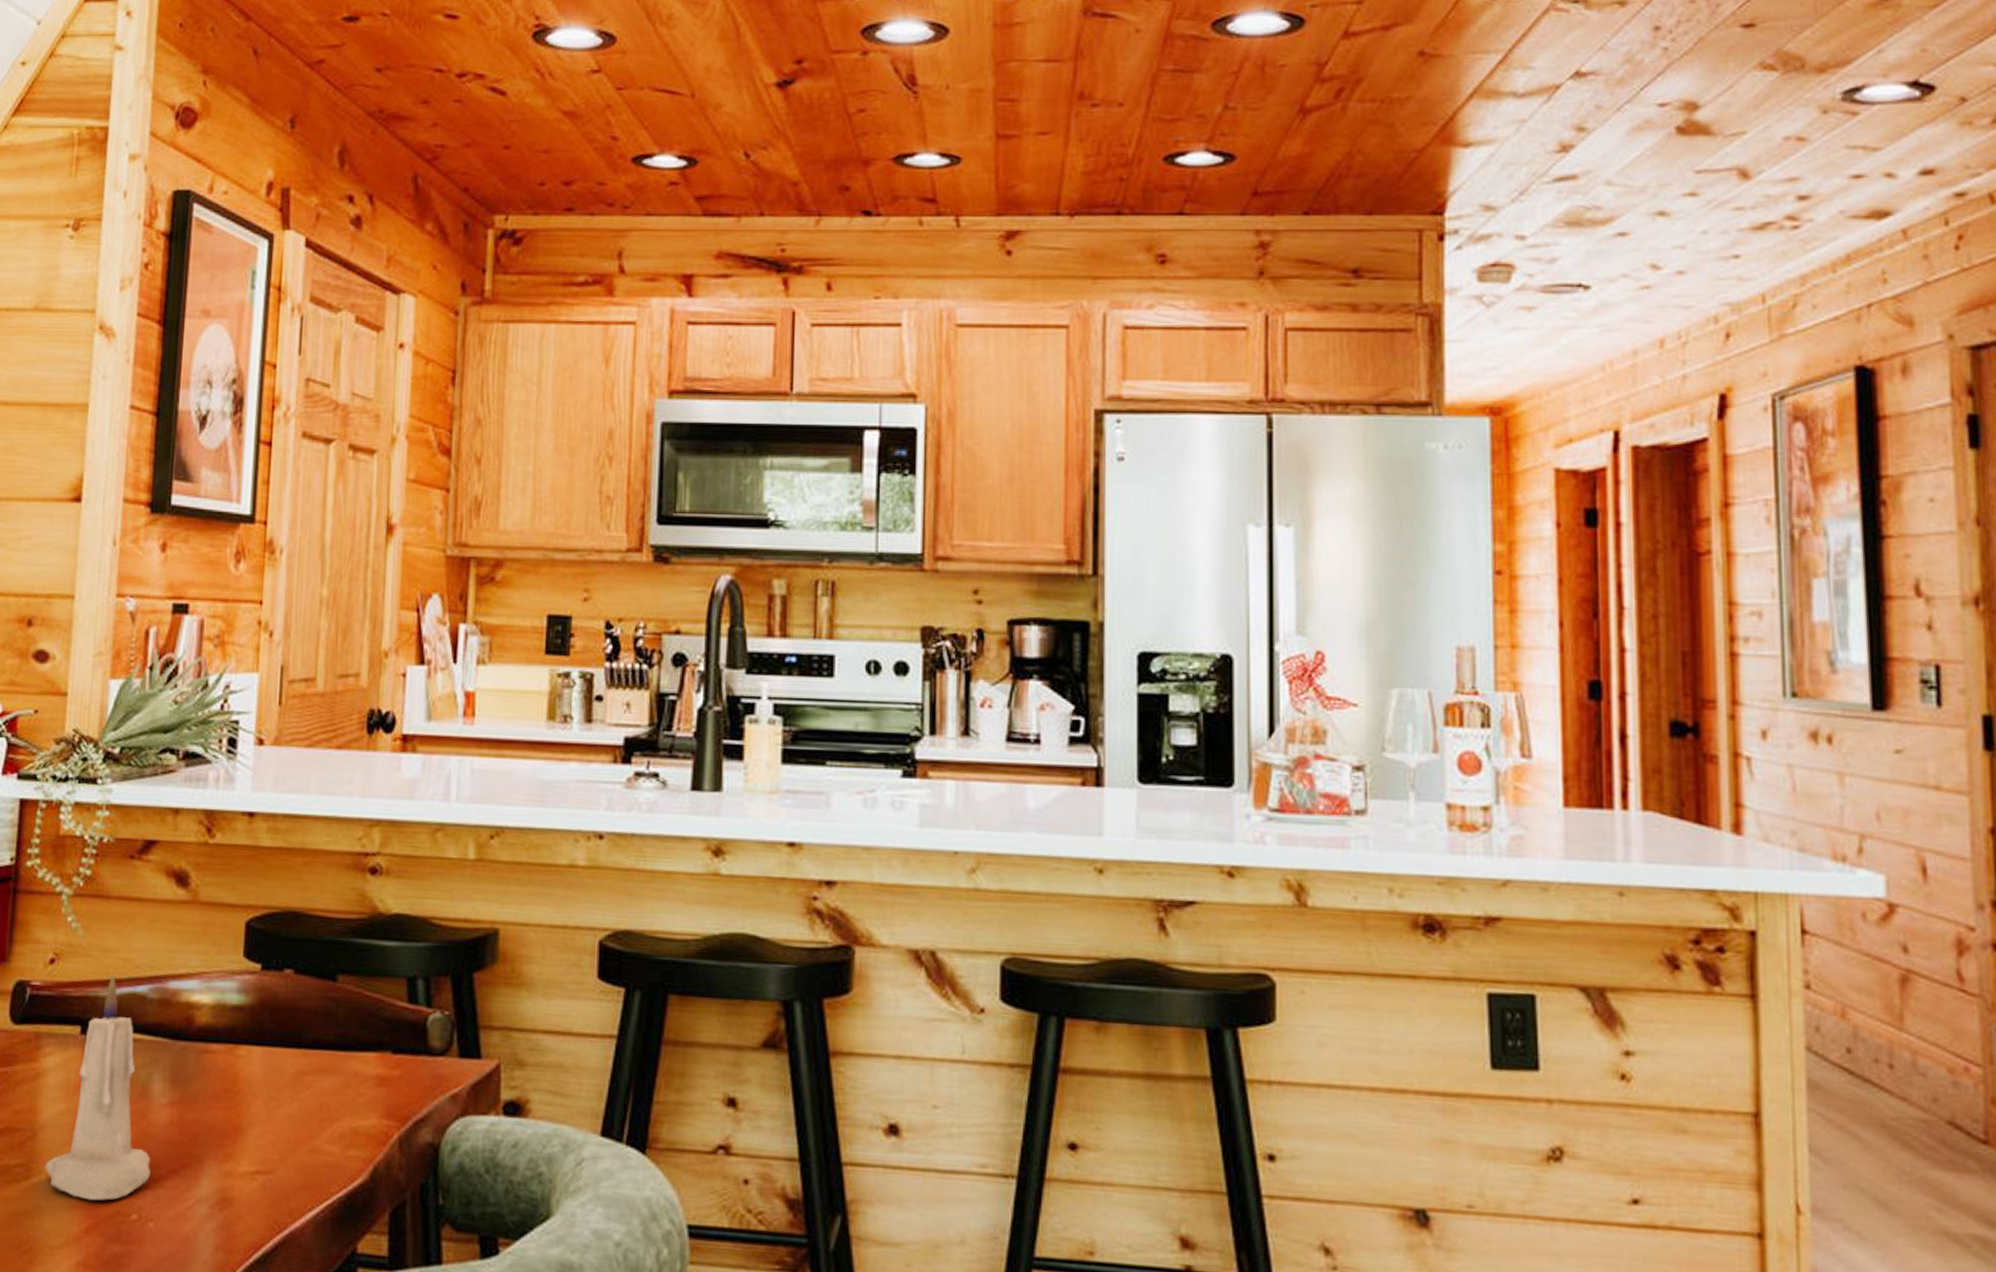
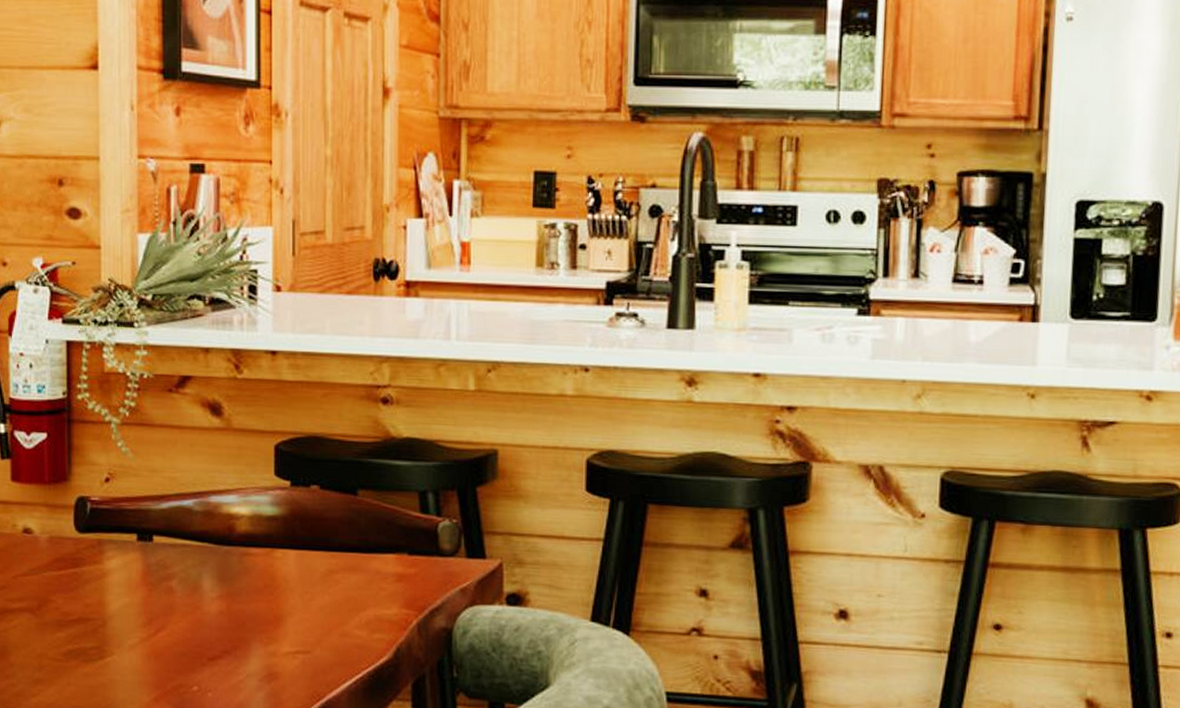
candle: present [45,975,151,1201] -> none [116,492,206,676]

